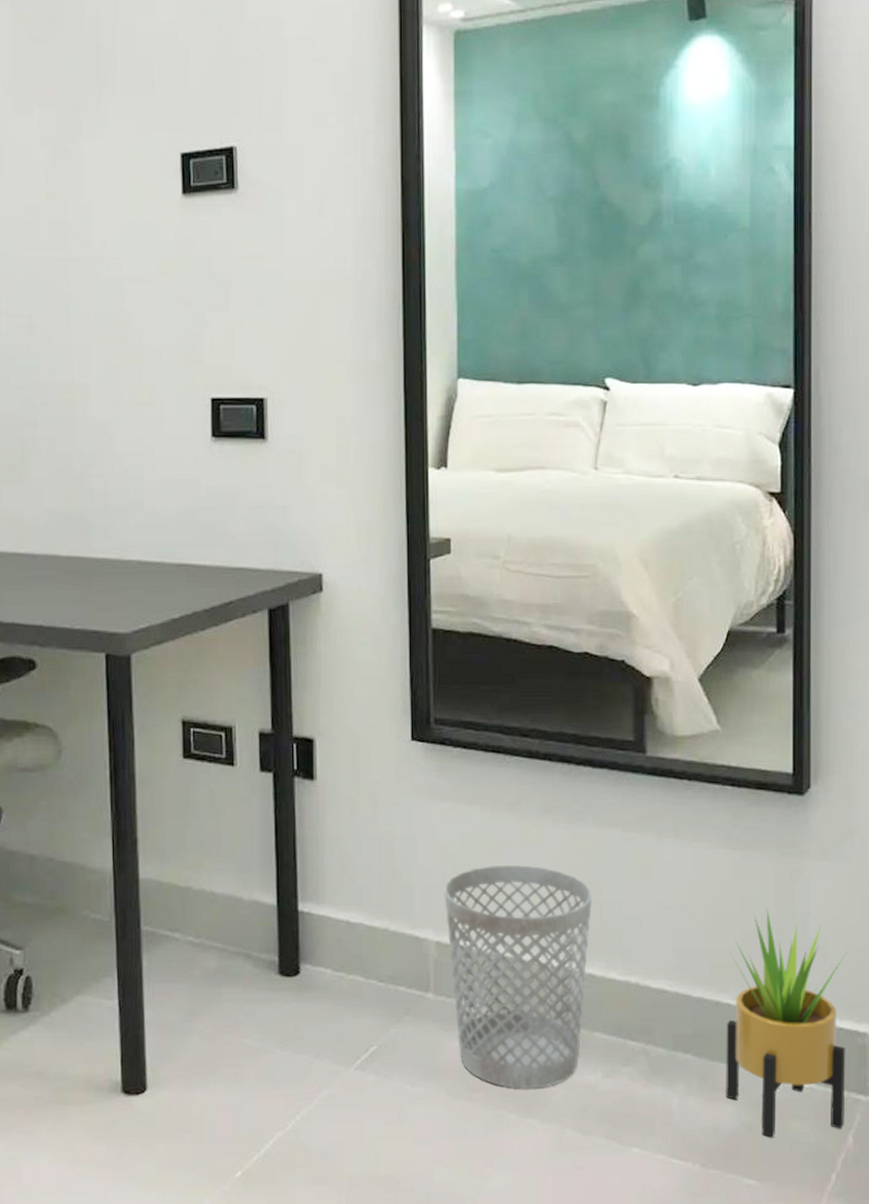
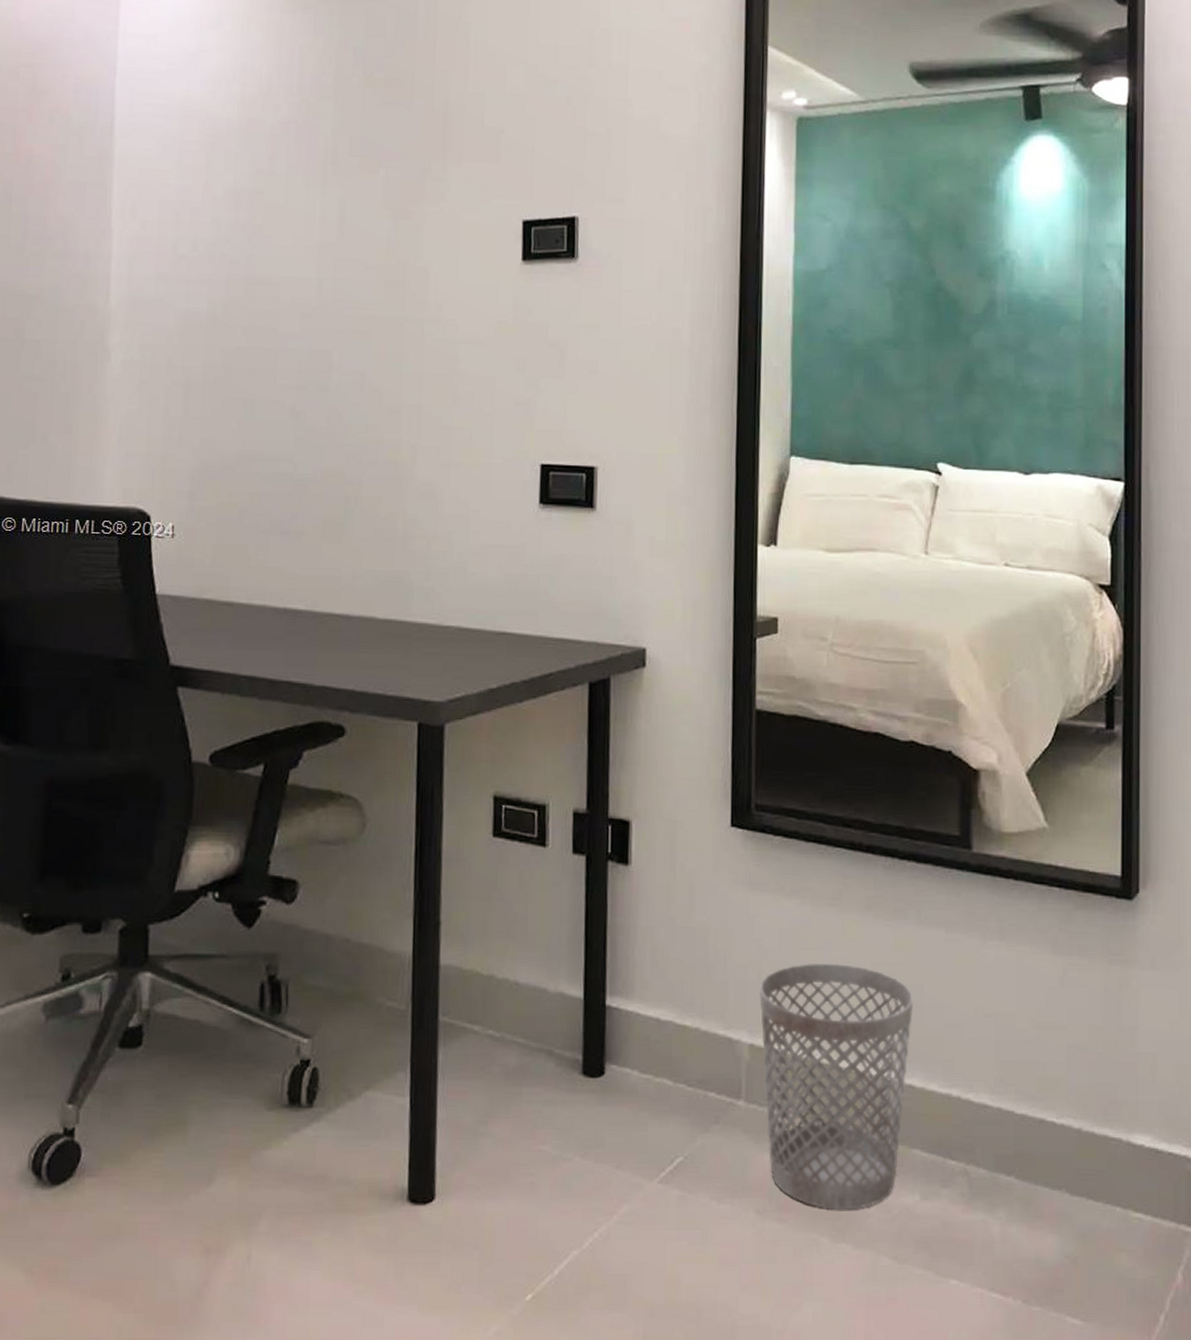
potted plant: present [726,908,848,1137] -> none [1049,1019,1177,1271]

